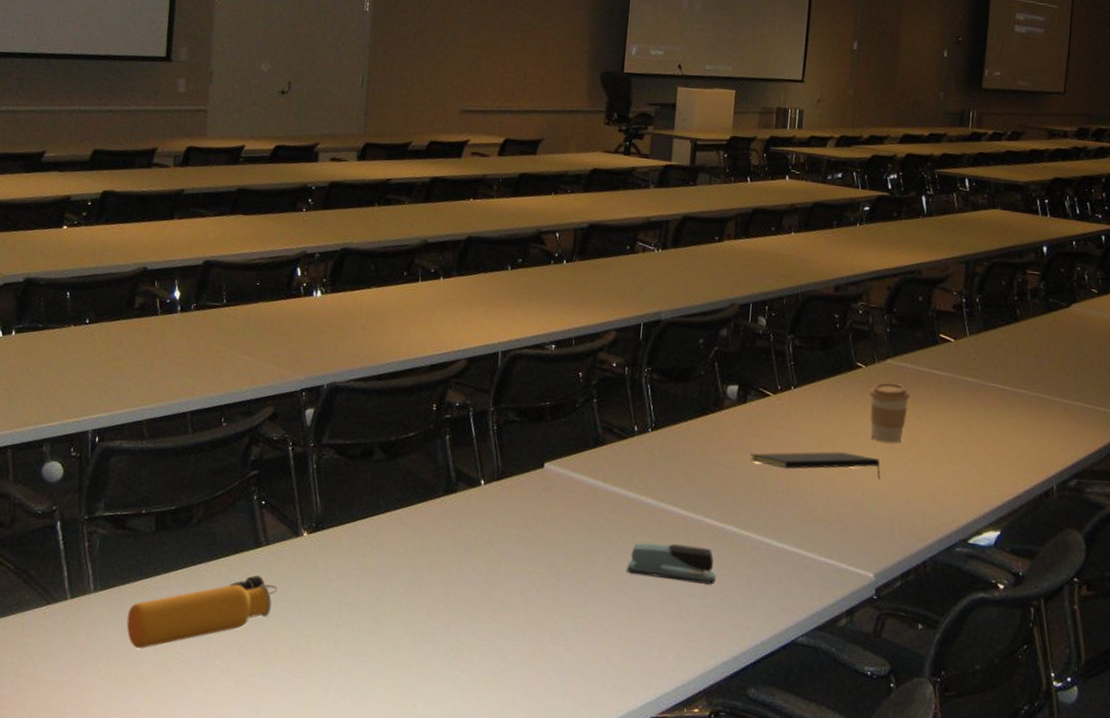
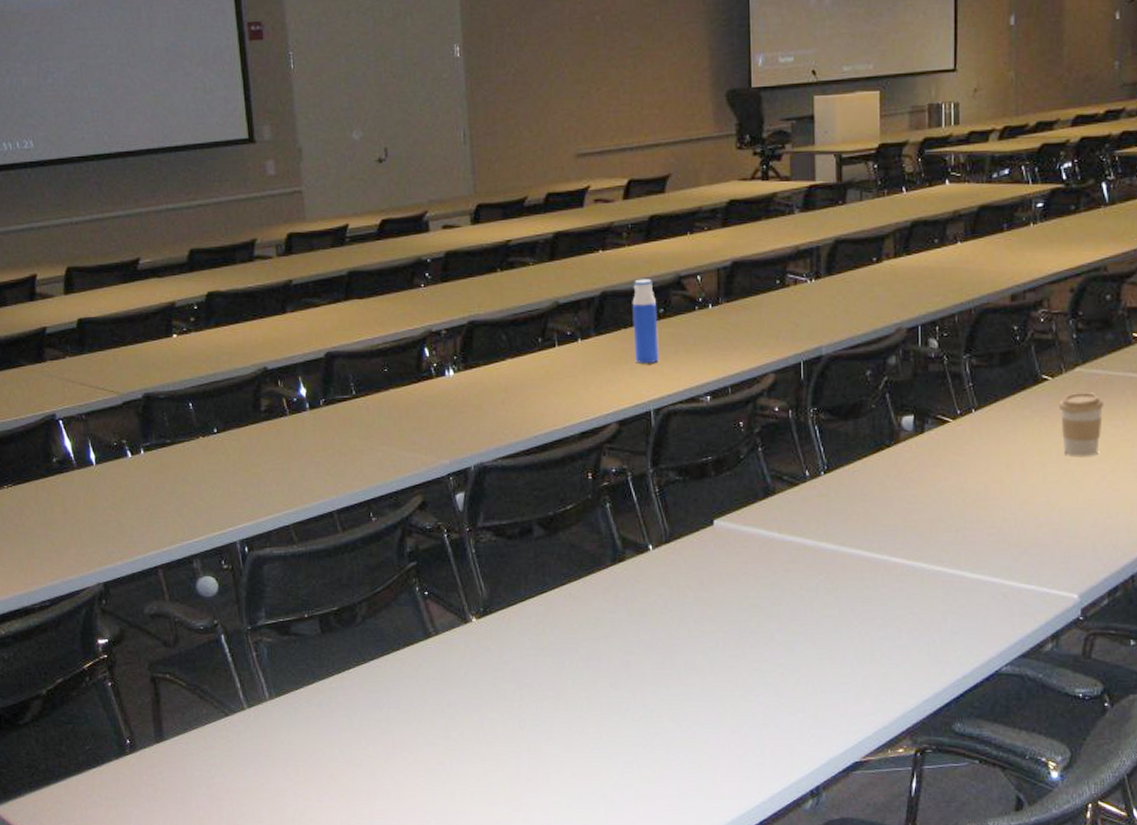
water bottle: present [126,574,278,649] -> none [307,665,454,749]
water bottle: none [490,229,516,308] -> present [632,279,659,363]
stapler: present [627,542,716,585] -> none [813,587,909,624]
notepad: present [750,451,881,480] -> none [933,472,1078,497]

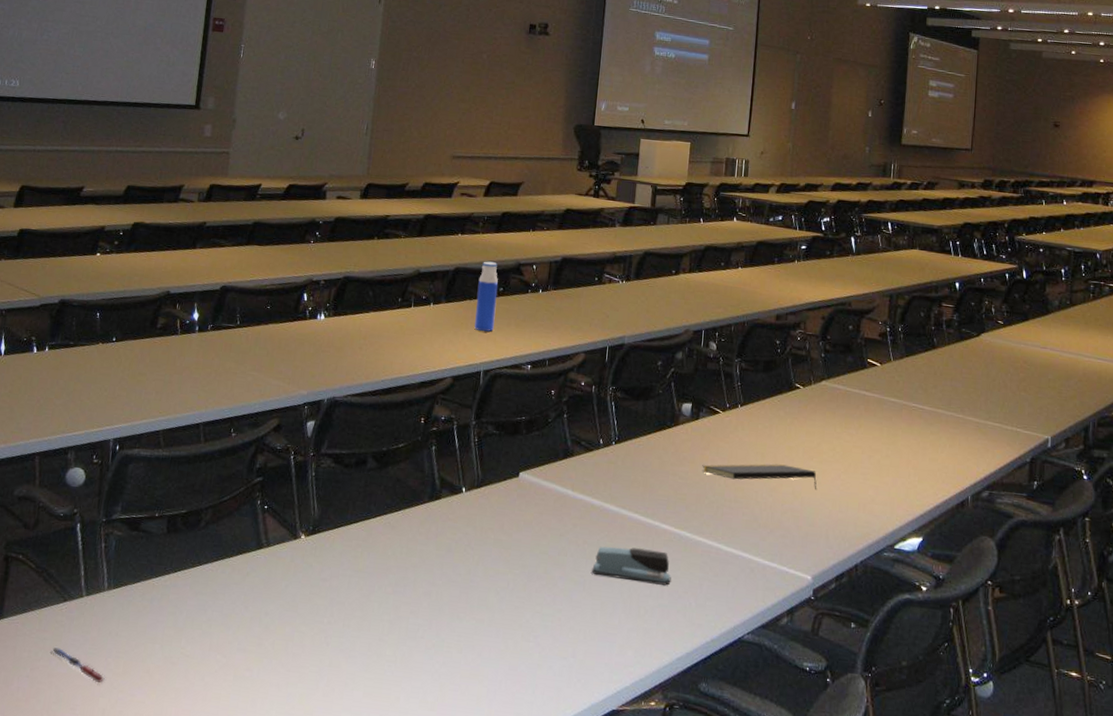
pen: none [224,762,287,793] -> present [51,646,105,683]
stapler: none [813,587,909,624] -> present [592,546,671,586]
notepad: none [933,472,1078,497] -> present [702,463,817,491]
coffee cup: present [1059,393,1105,456] -> none [807,402,843,457]

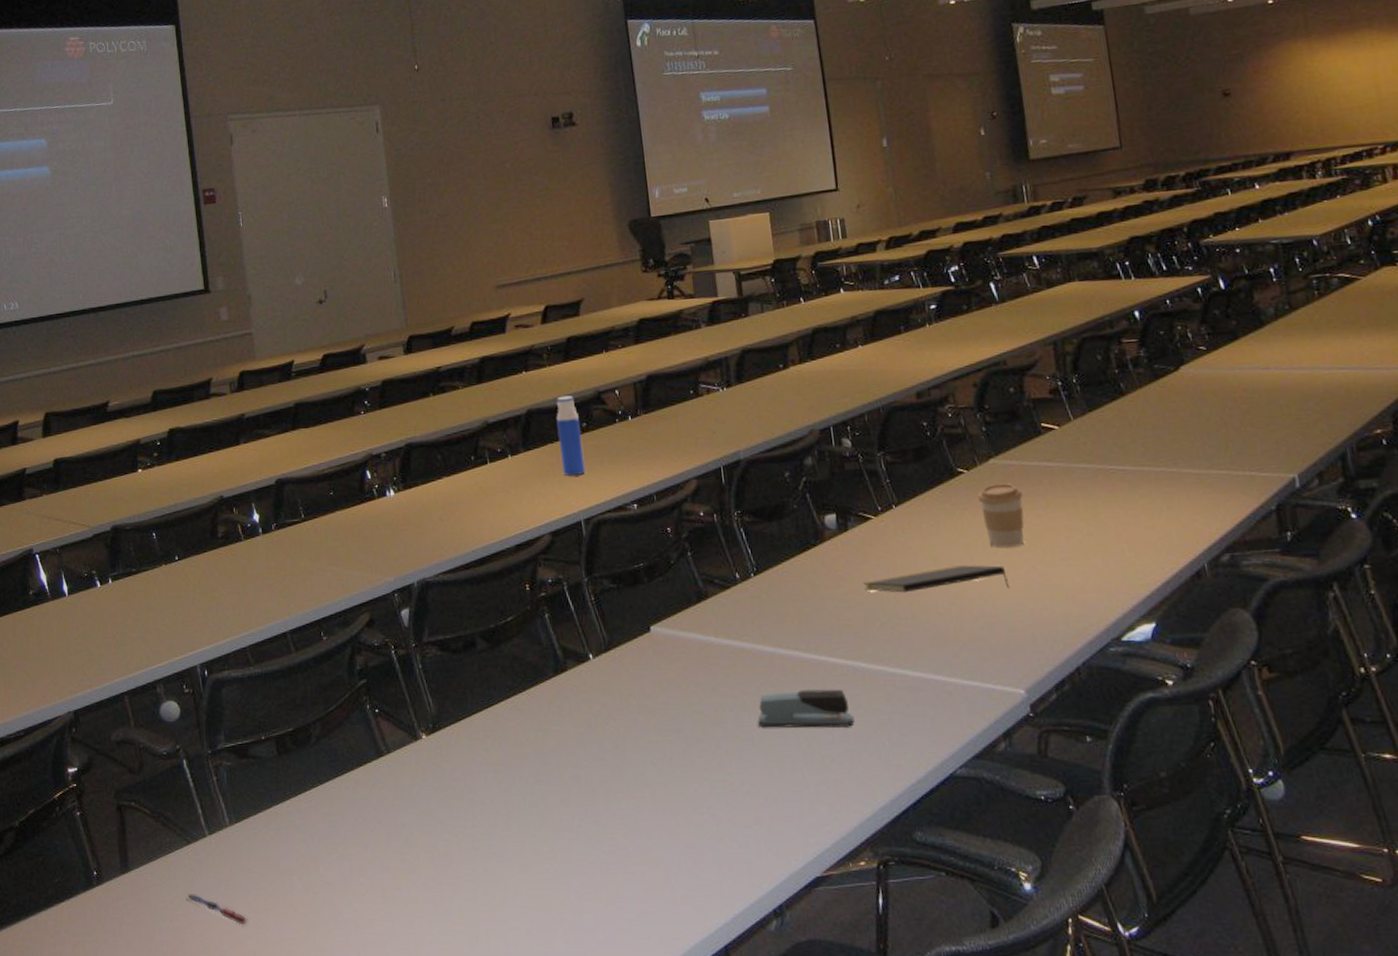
coffee cup: none [807,402,843,457] -> present [978,483,1024,547]

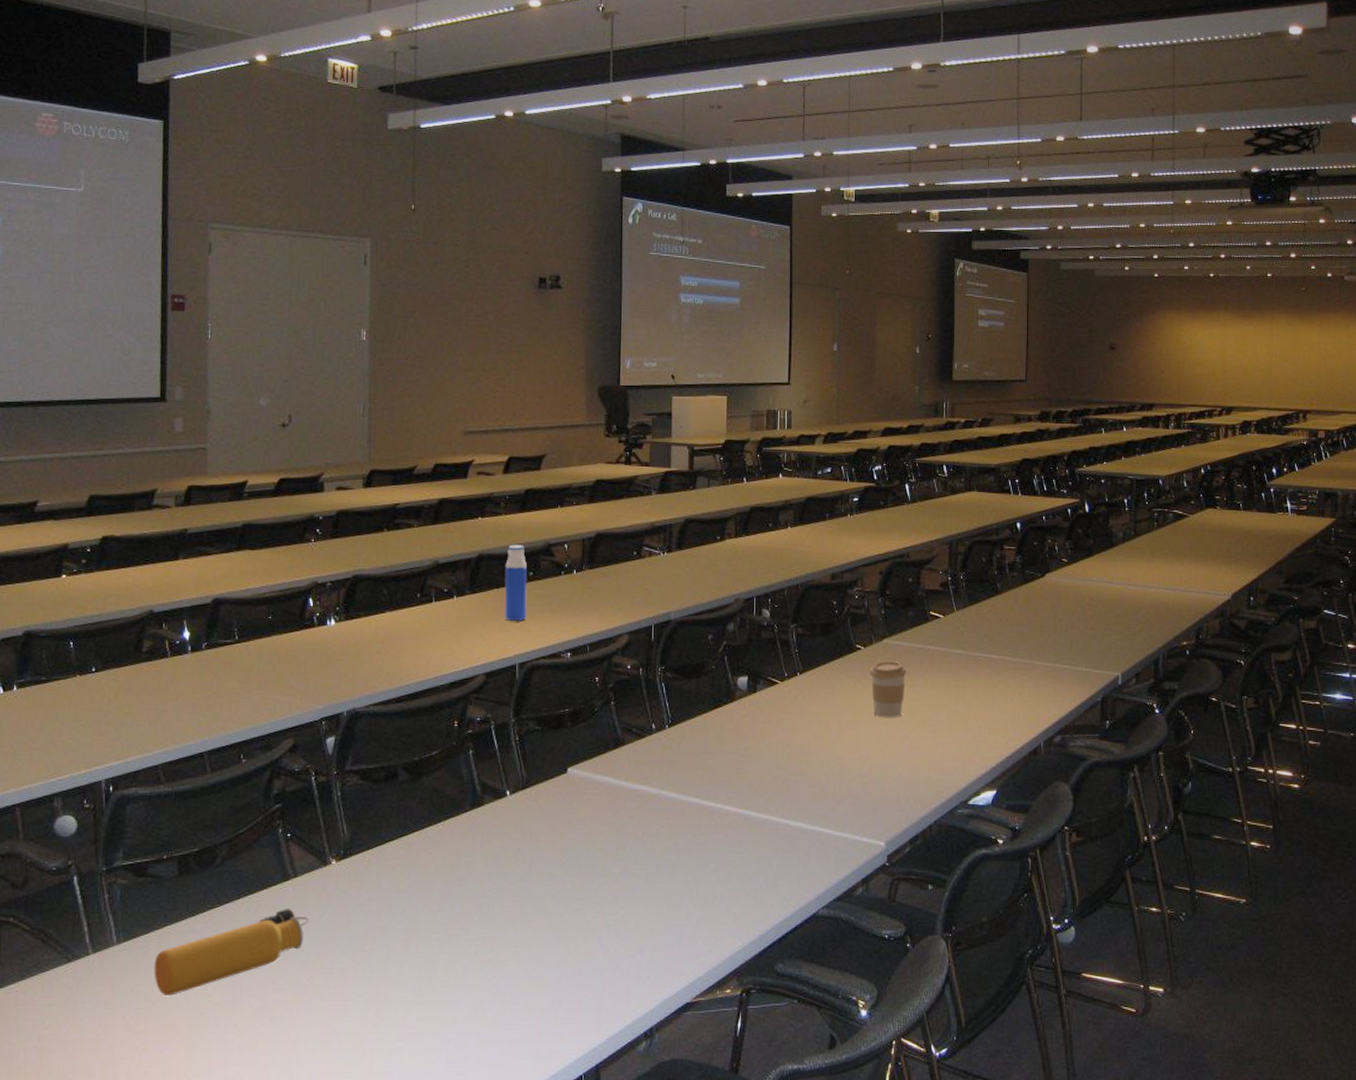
pen: present [186,893,248,924] -> none [59,1011,125,1043]
water bottle: none [266,784,407,876] -> present [154,908,309,996]
stapler: present [757,689,855,728] -> none [654,834,739,869]
notepad: present [863,565,1010,593] -> none [763,730,885,754]

